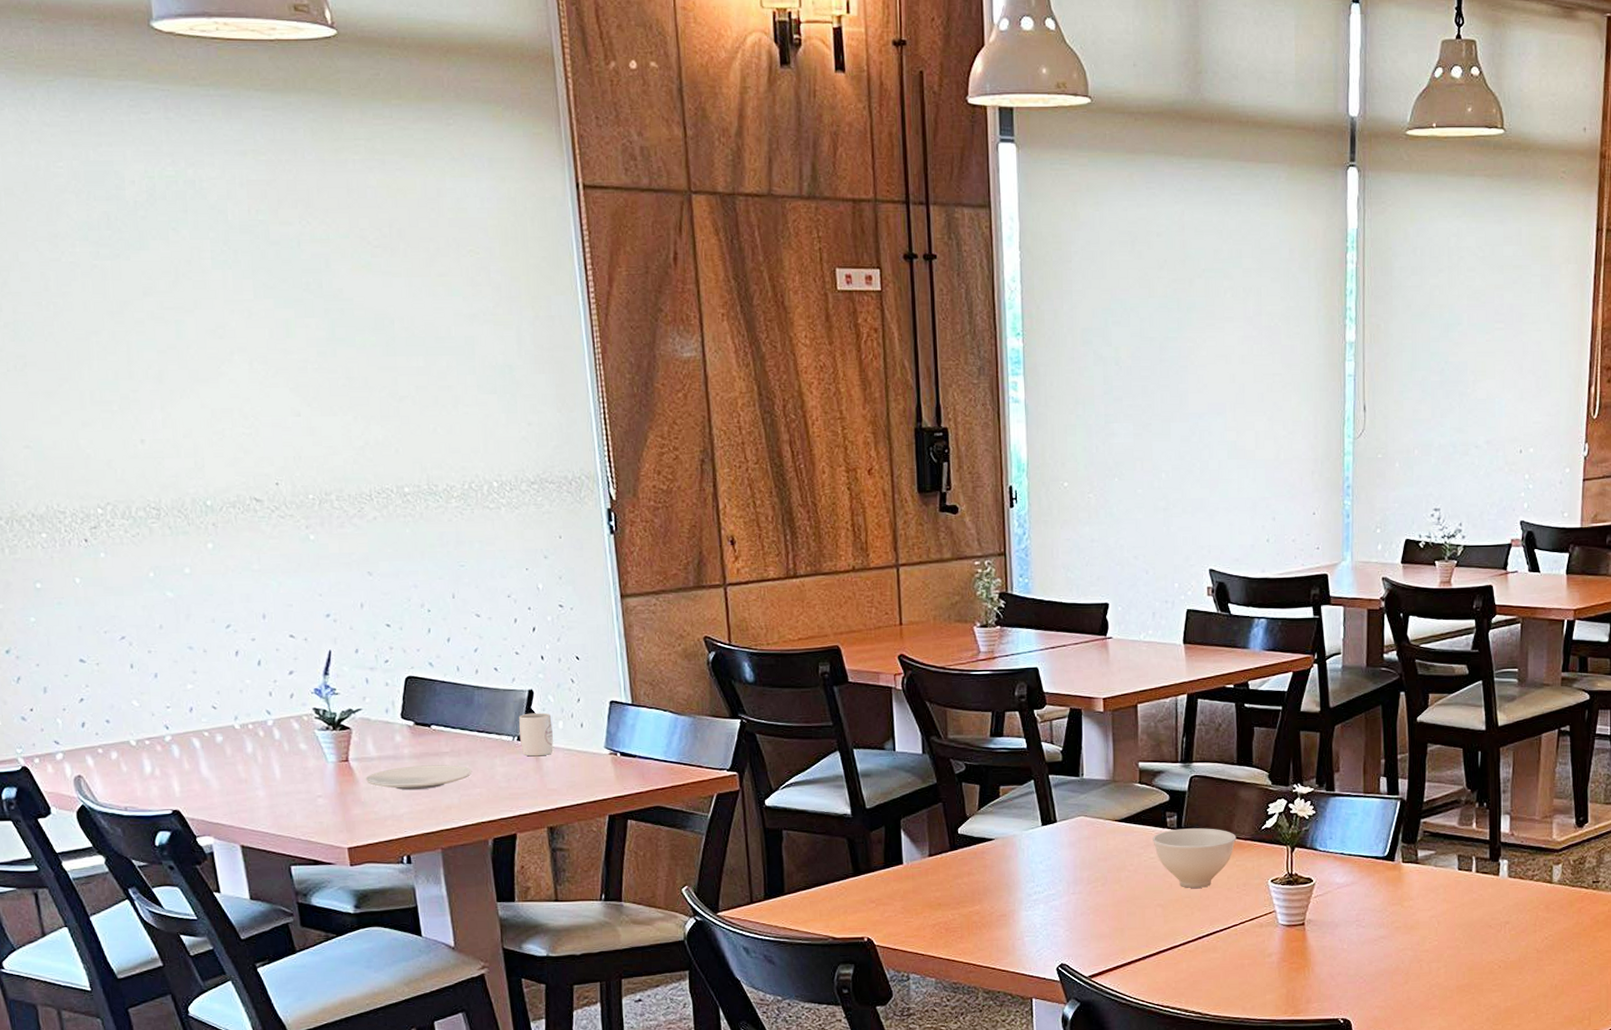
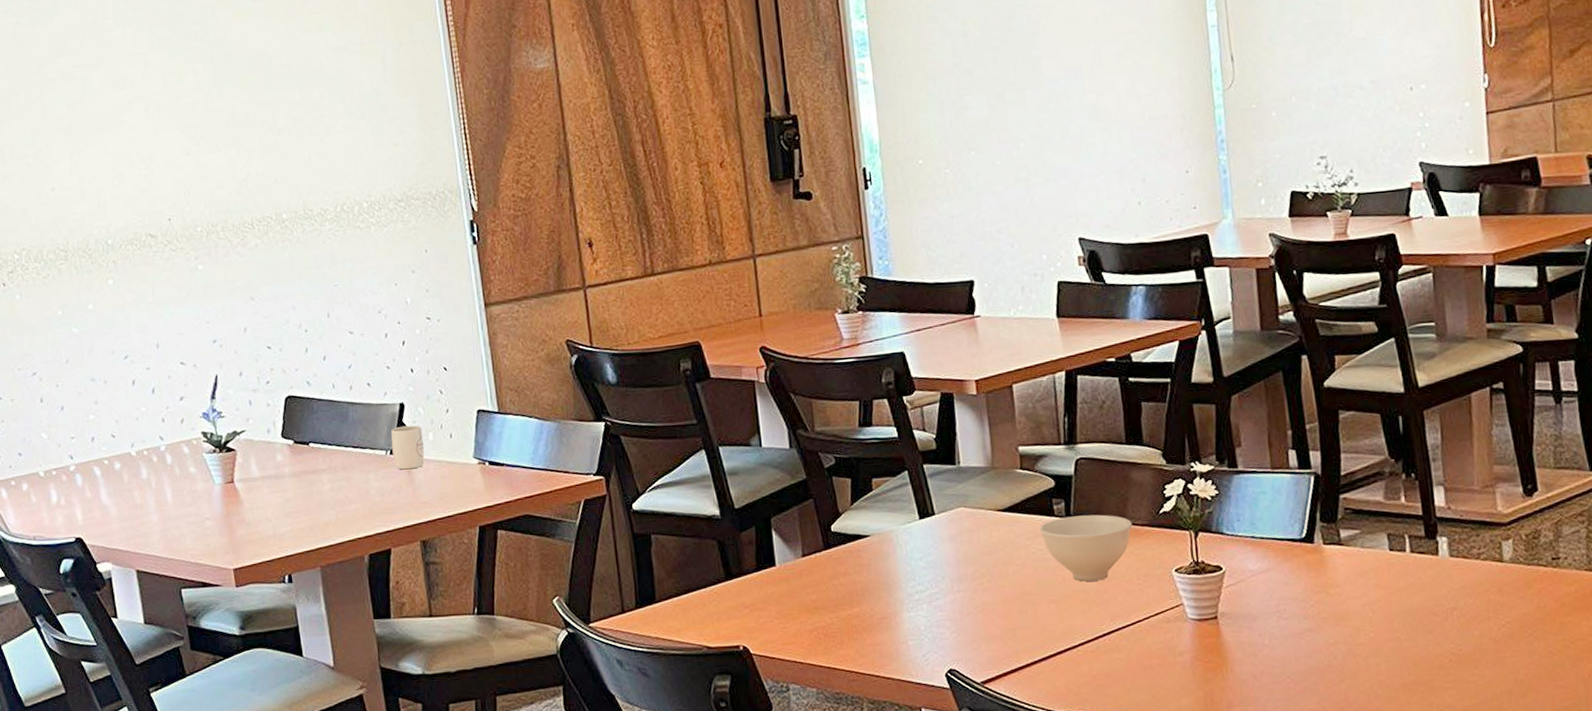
plate: present [365,765,473,791] -> none [249,481,349,509]

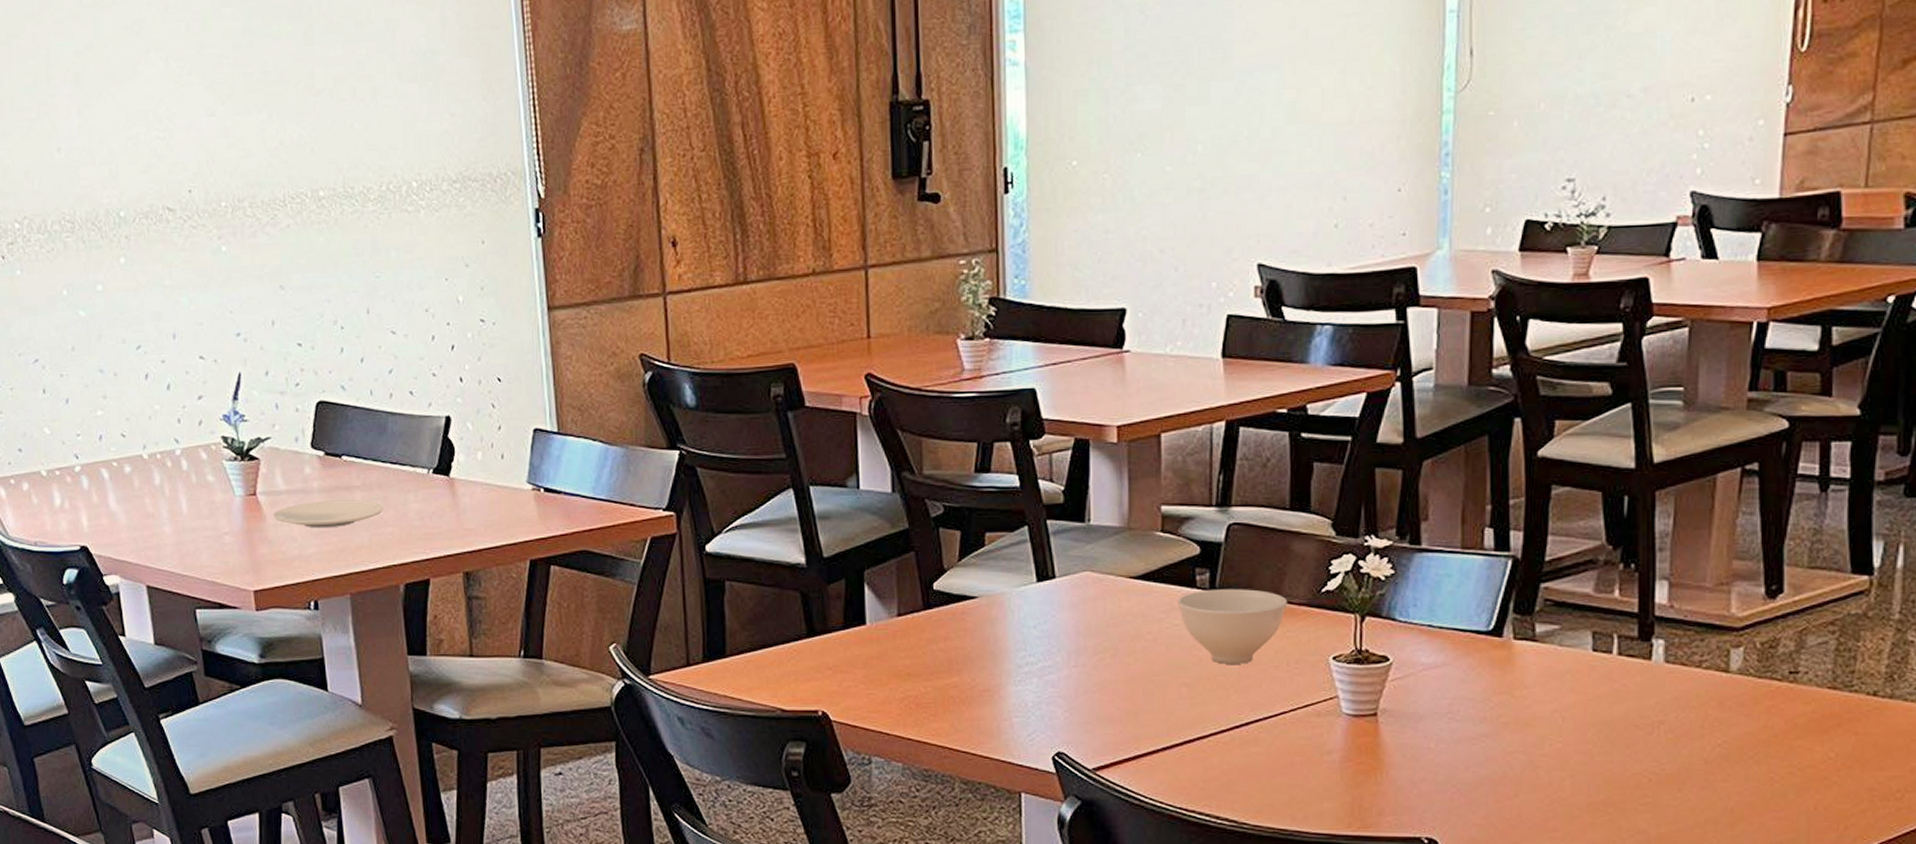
plate: none [249,481,349,509] -> present [273,500,384,528]
mug: present [390,425,424,470] -> none [434,442,471,492]

